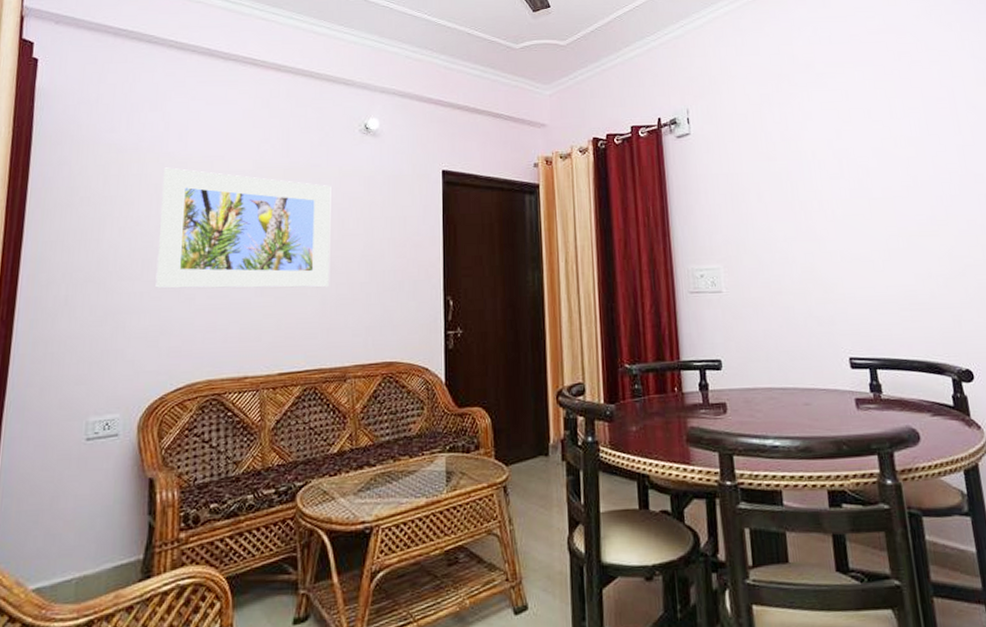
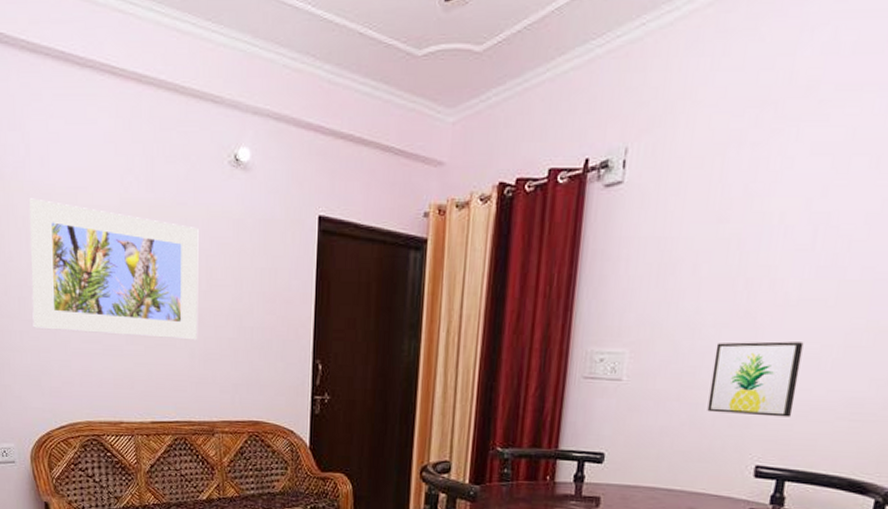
wall art: none [791,249,866,314] -> present [707,341,804,417]

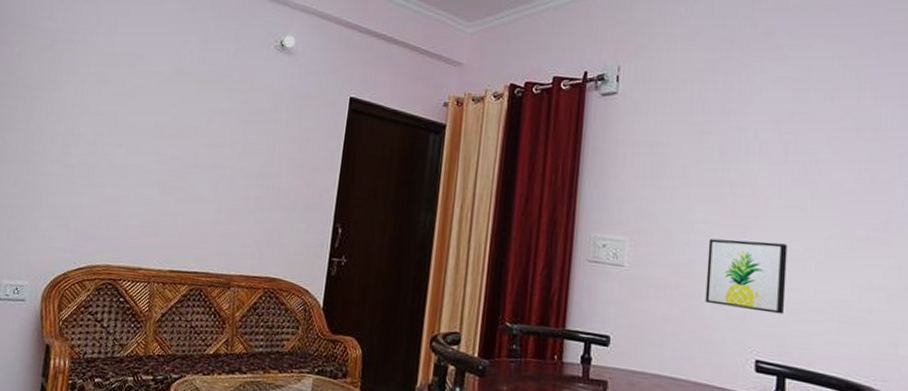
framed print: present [29,198,199,341] -> none [71,60,241,197]

